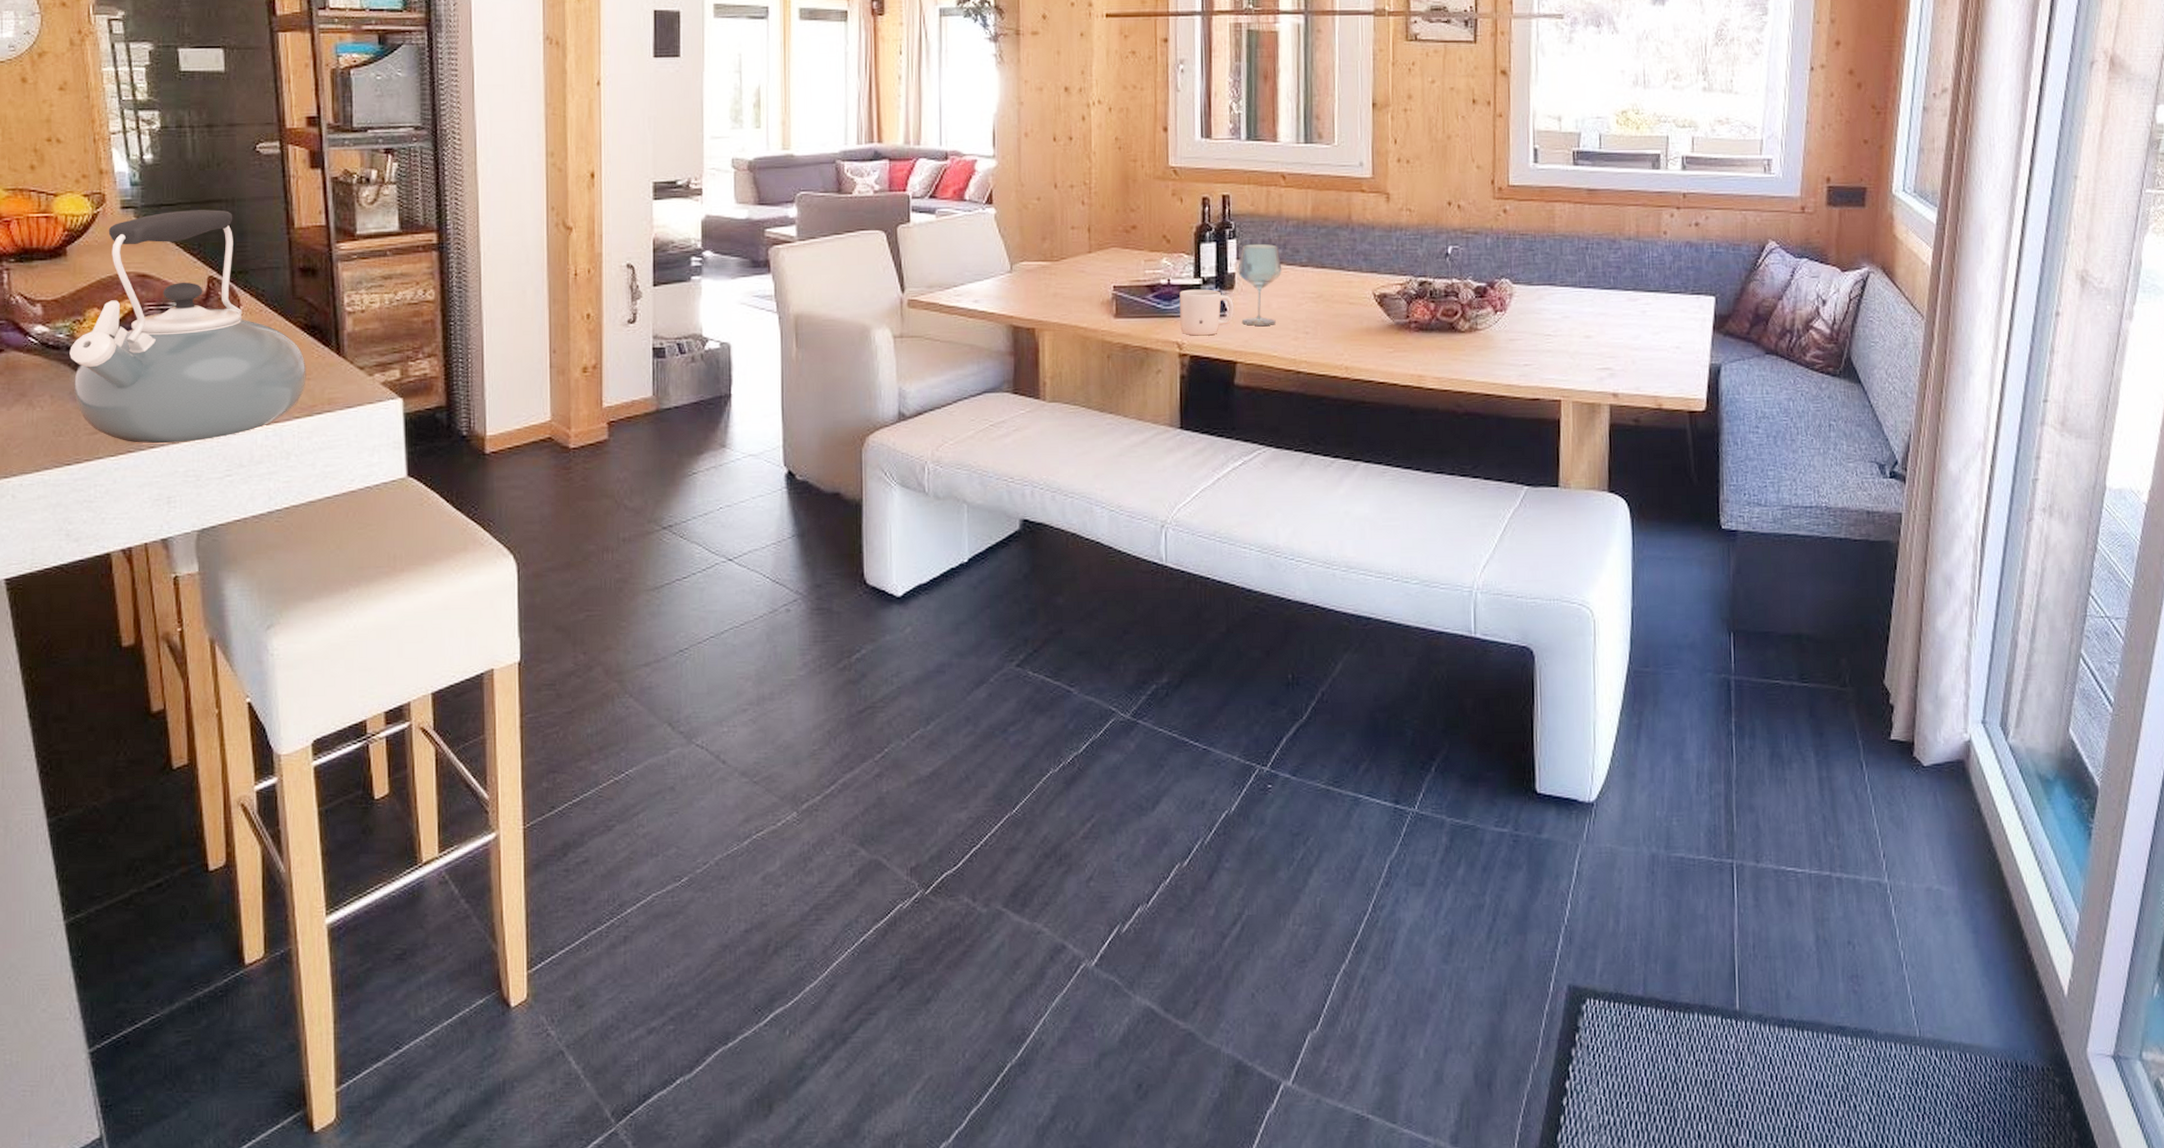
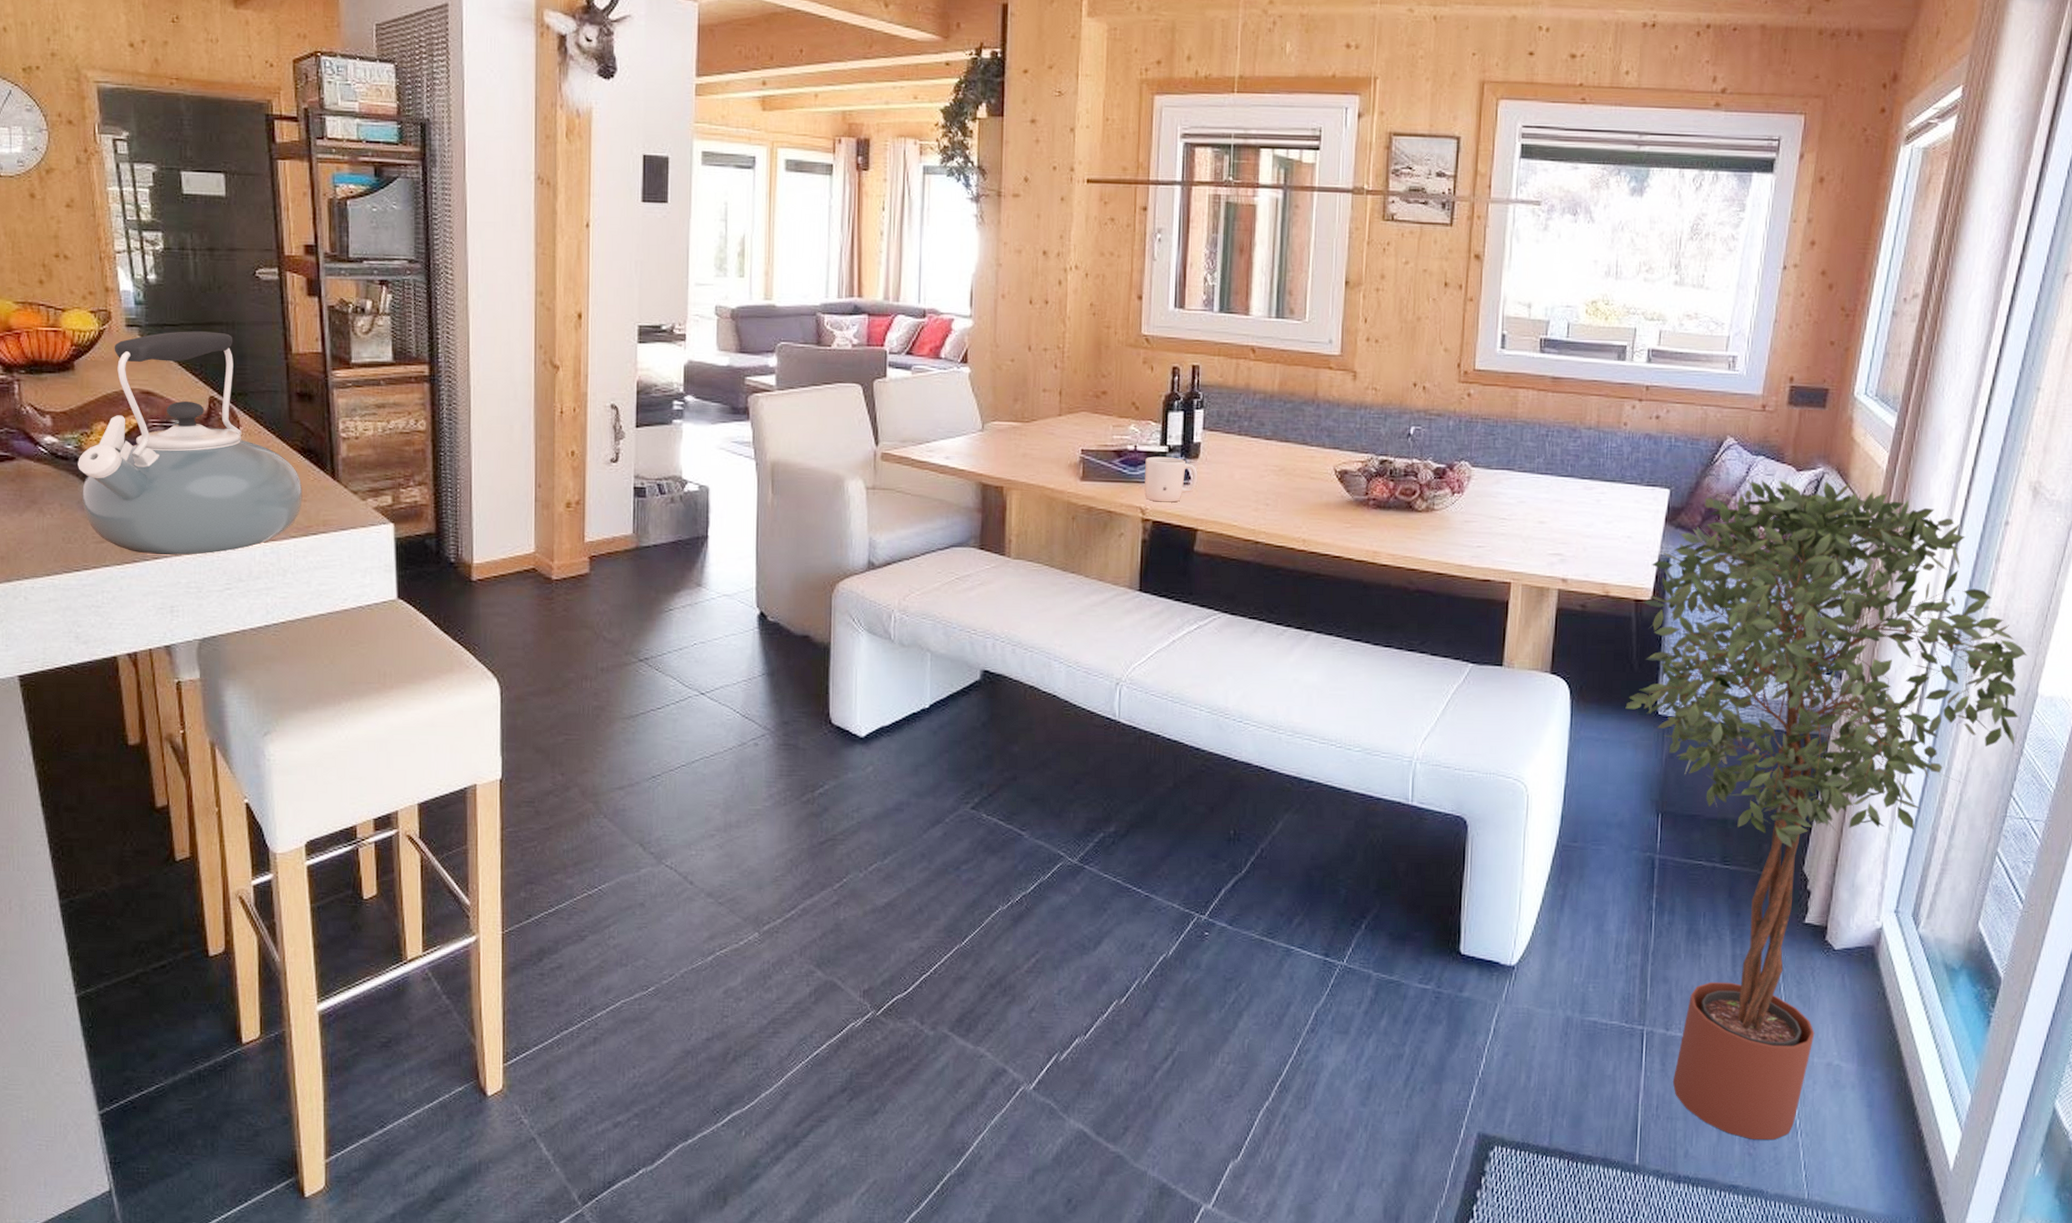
wine glass: present [1238,243,1282,326] -> none [1203,414,1247,496]
potted tree: none [1687,280,2092,975] -> present [1625,478,2028,1140]

